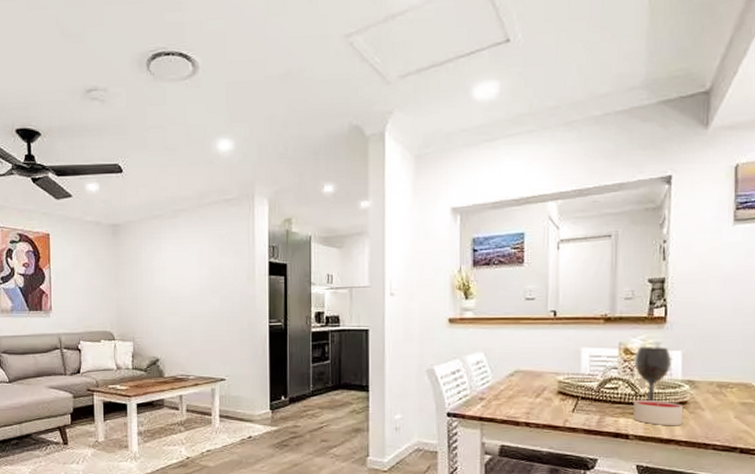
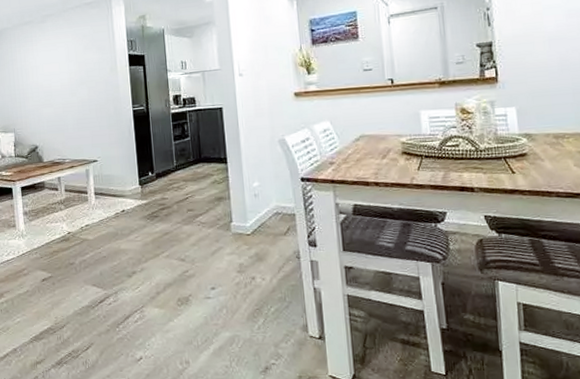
candle: present [633,399,684,426] -> none [475,154,525,178]
wine glass: present [634,347,671,402] -> none [471,104,507,156]

